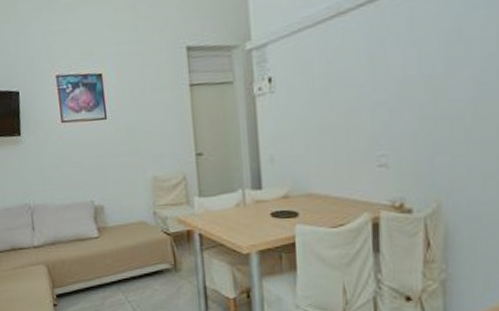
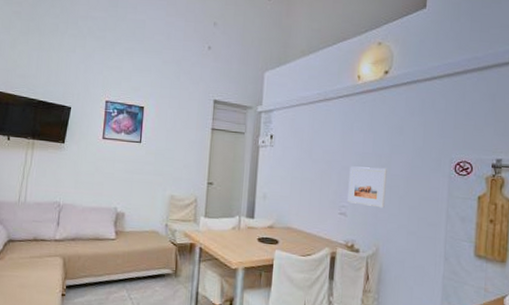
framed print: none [386,93,444,150] -> present [348,166,387,208]

